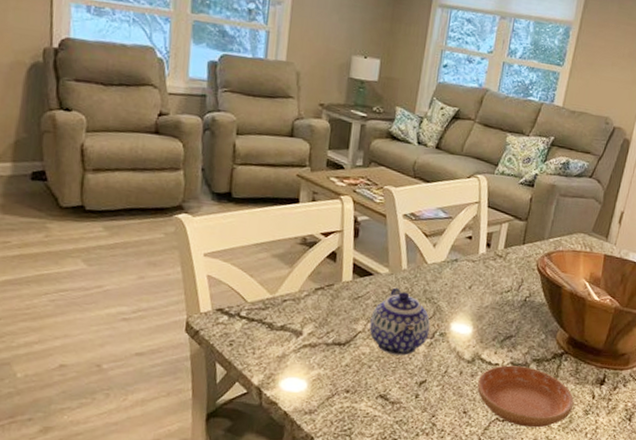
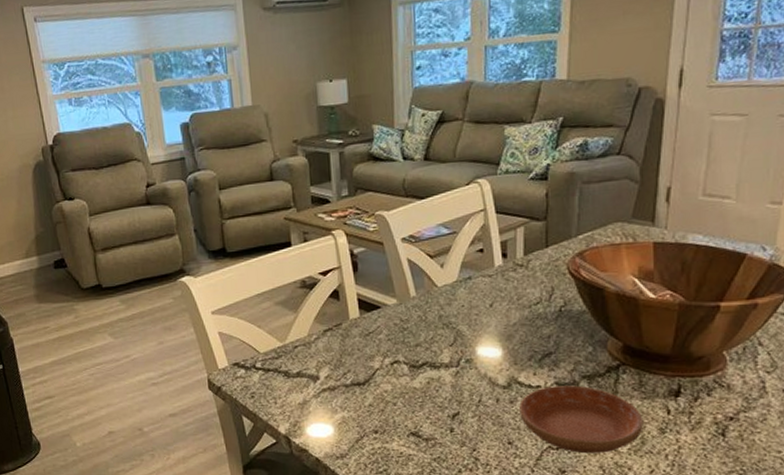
teapot: present [369,287,431,356] -> none [386,317,454,389]

